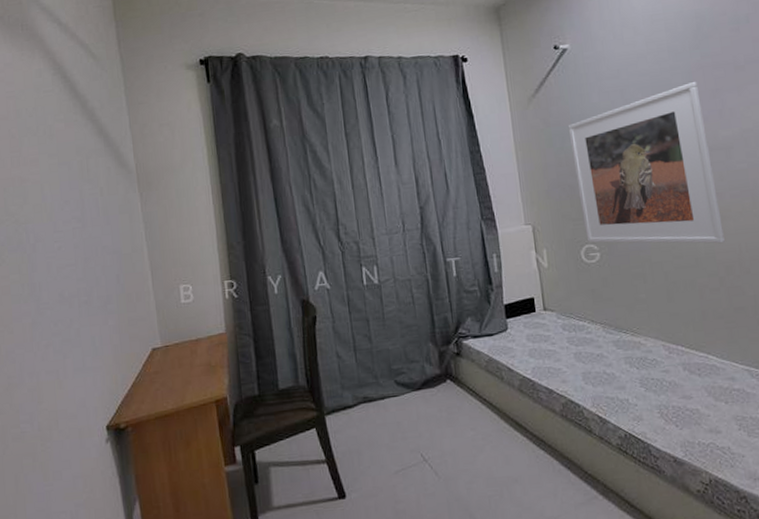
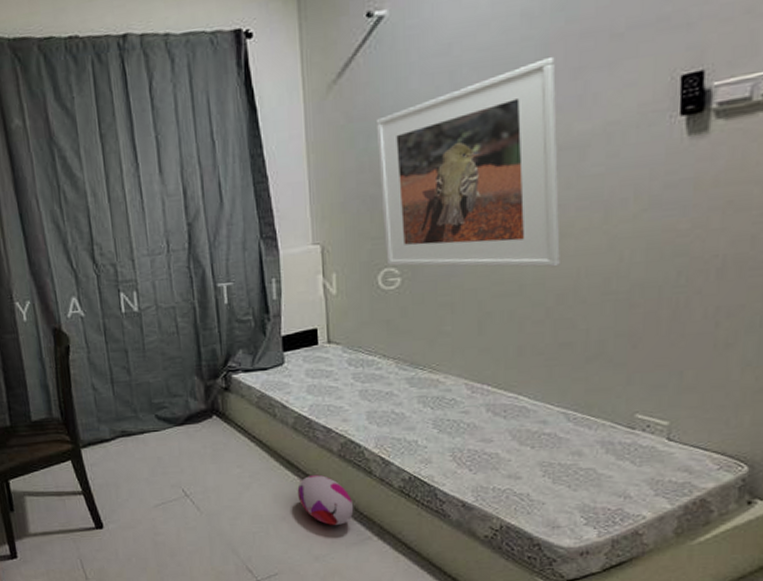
plush toy: none [526,434,579,486] -> present [297,474,354,525]

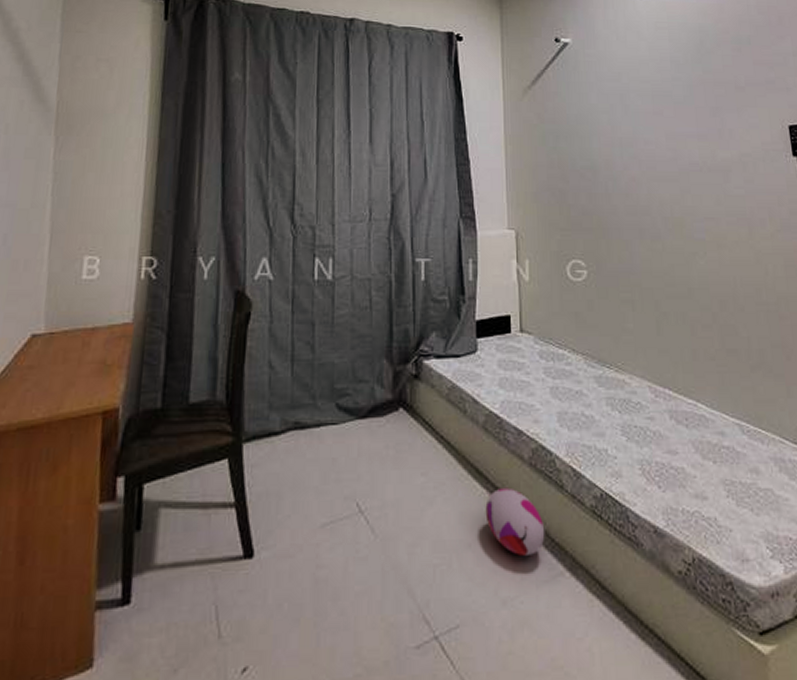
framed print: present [375,57,560,267] -> none [563,97,719,274]

